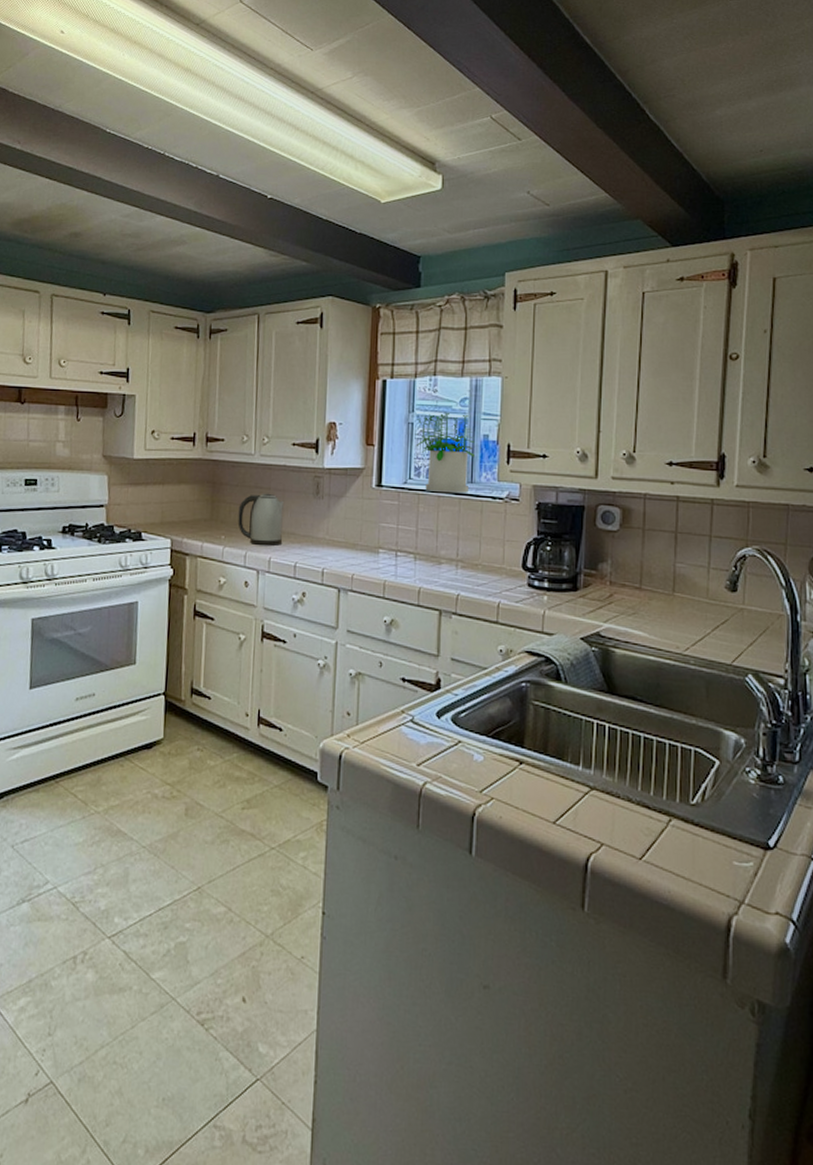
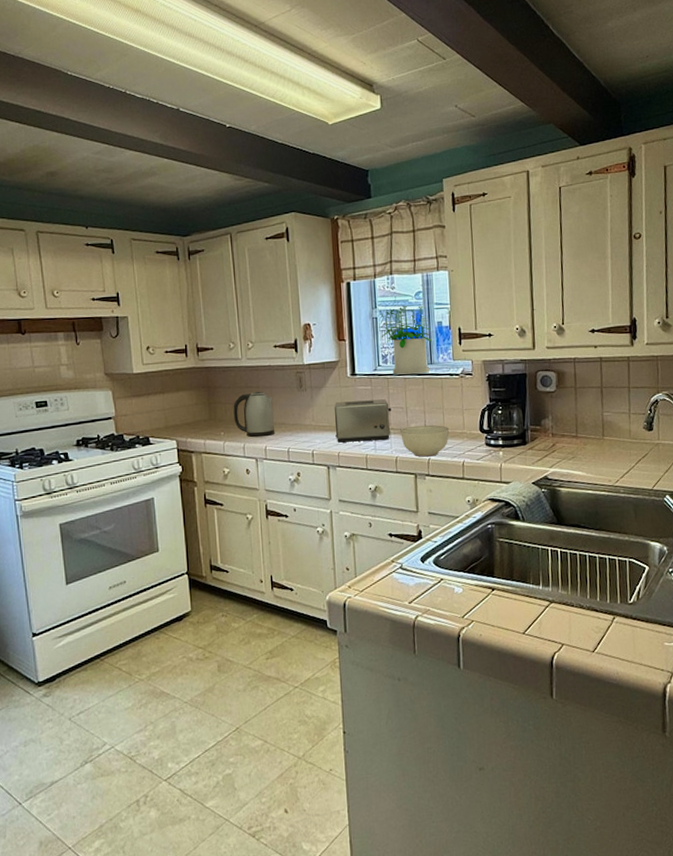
toaster: none [351,516,420,566] -> present [334,399,392,443]
bowl: none [427,553,485,592] -> present [400,425,449,457]

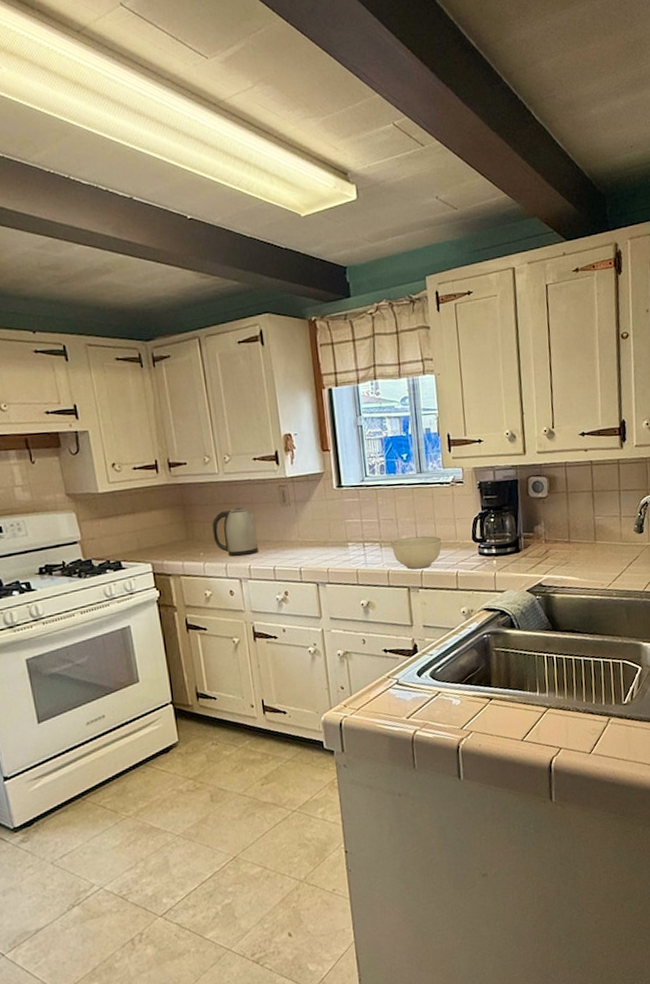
toaster: present [334,399,392,443] -> none [321,511,382,558]
potted plant: present [379,305,432,375] -> none [364,412,420,486]

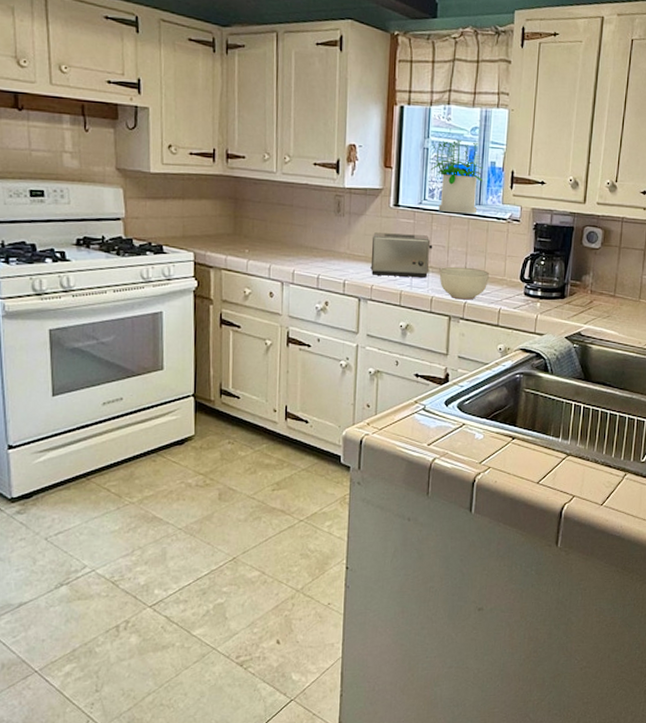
kettle: present [212,507,259,556] -> none [261,209,306,259]
toaster: none [321,511,382,558] -> present [370,232,433,277]
potted plant: none [364,412,420,486] -> present [429,139,483,214]

